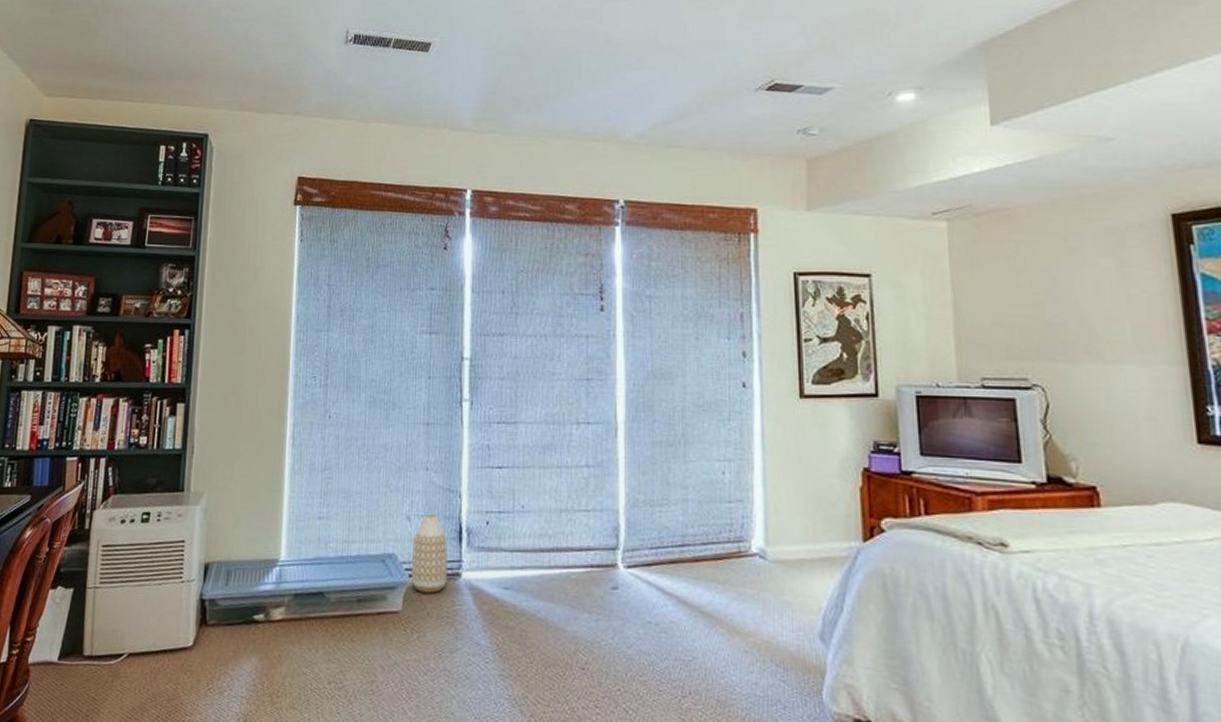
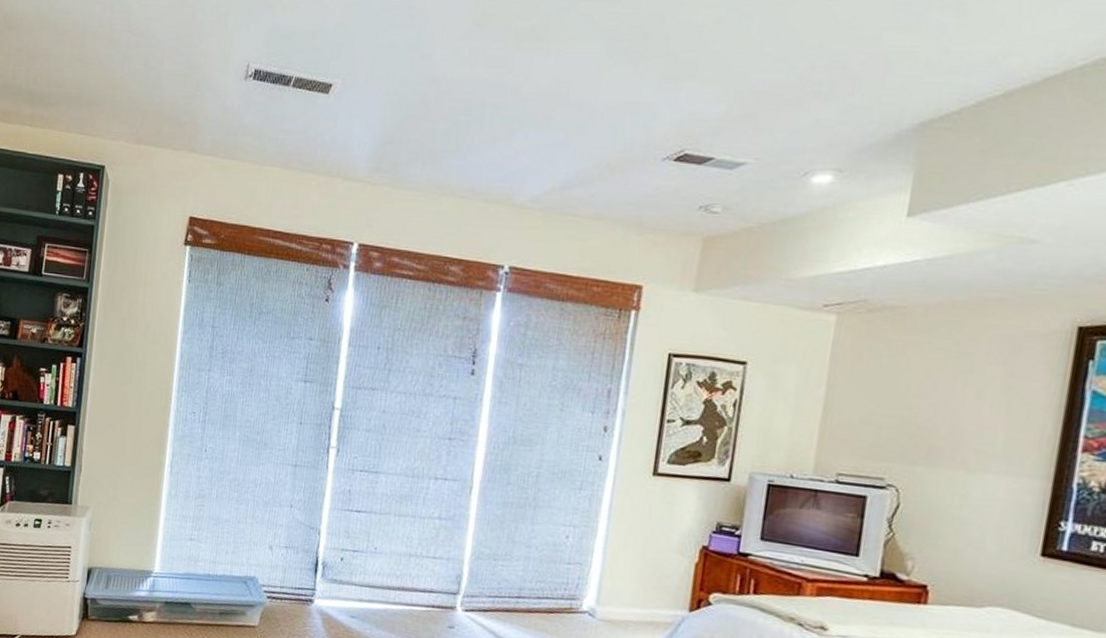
vase: present [411,513,448,593] -> none [269,545,304,615]

